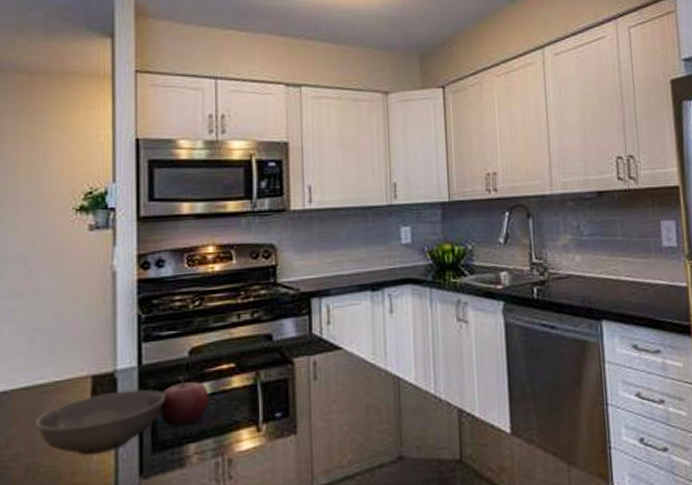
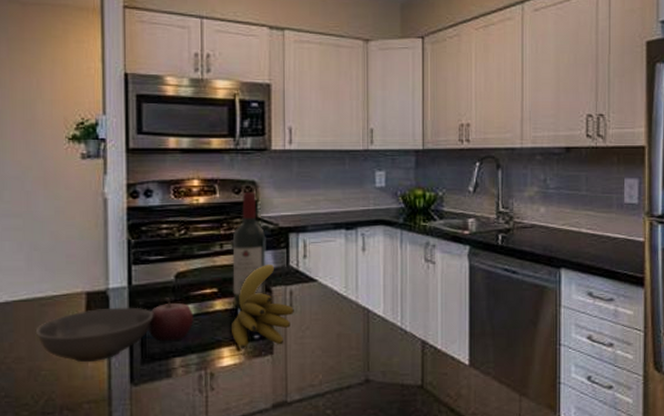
wine bottle: none [250,255,287,384] -> present [232,191,266,308]
banana: none [251,333,319,429] -> present [232,264,294,348]

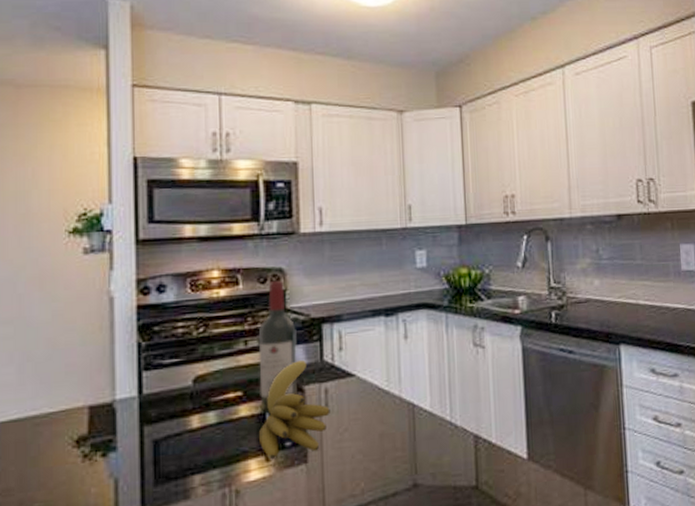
bowl: present [35,307,154,362] -> none [27,419,169,489]
fruit: present [148,297,194,341] -> none [161,406,215,457]

